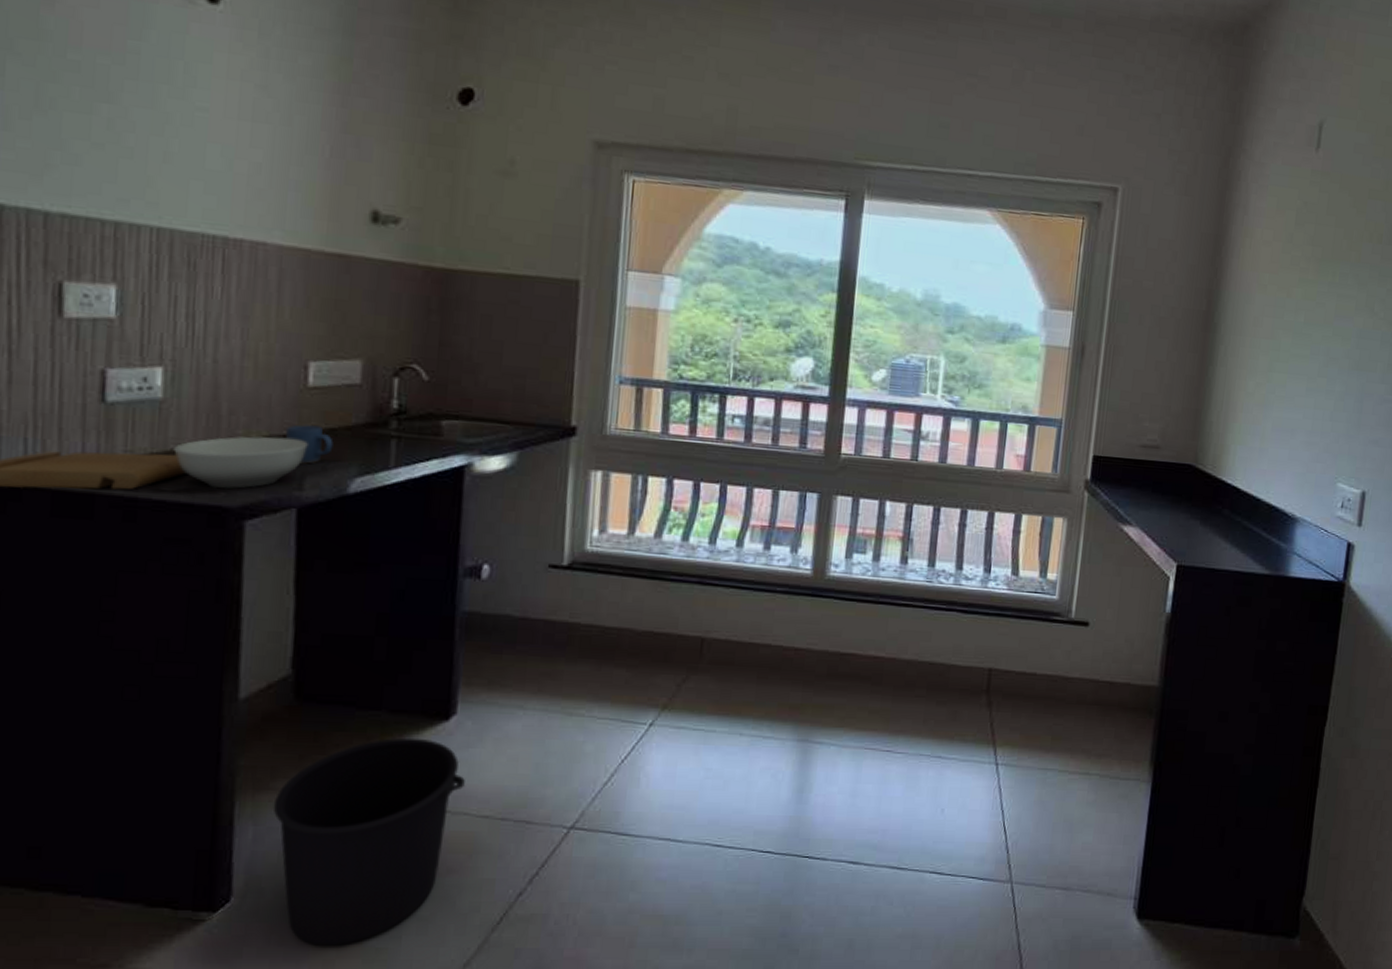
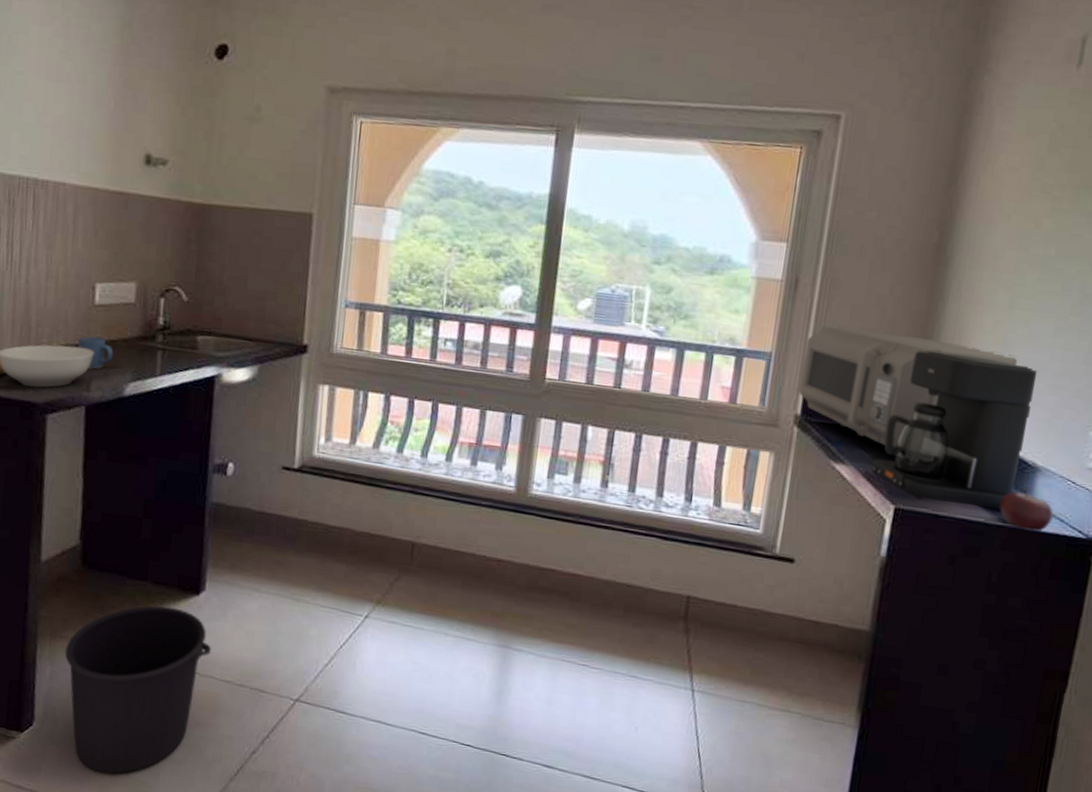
microwave: none [1087,391,1292,524] -> present [798,325,1037,472]
coffee maker: none [1155,413,1292,560] -> present [871,351,1037,510]
fruit: none [1266,538,1311,579] -> present [999,487,1054,532]

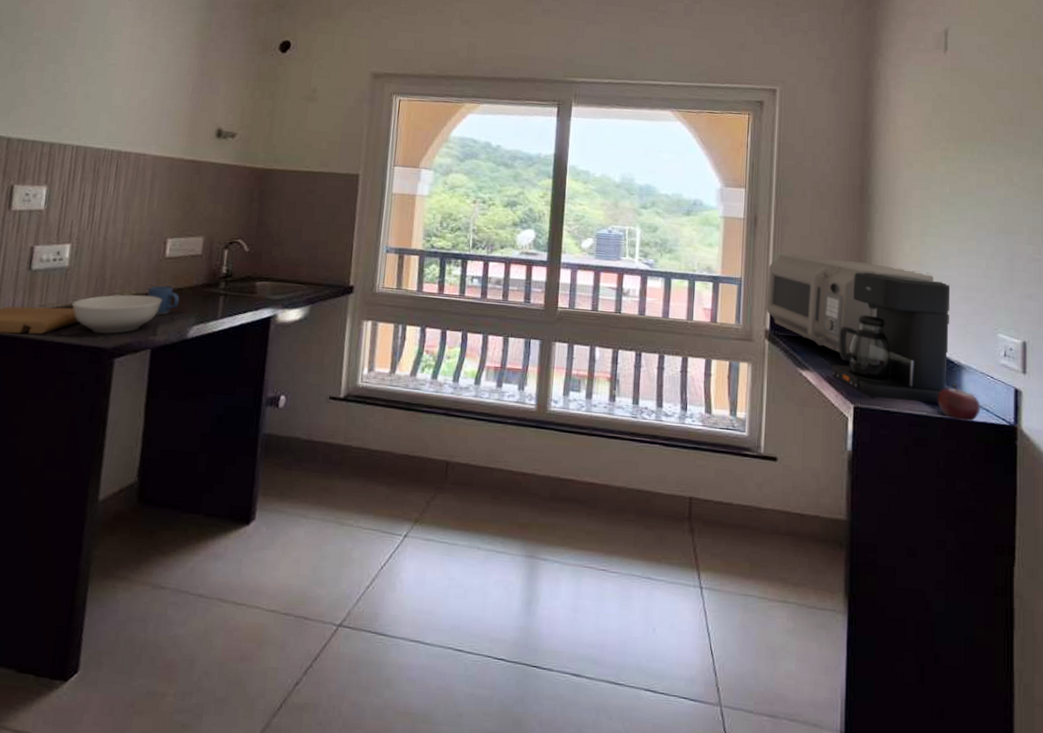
bucket: present [64,605,211,775] -> none [115,538,259,720]

